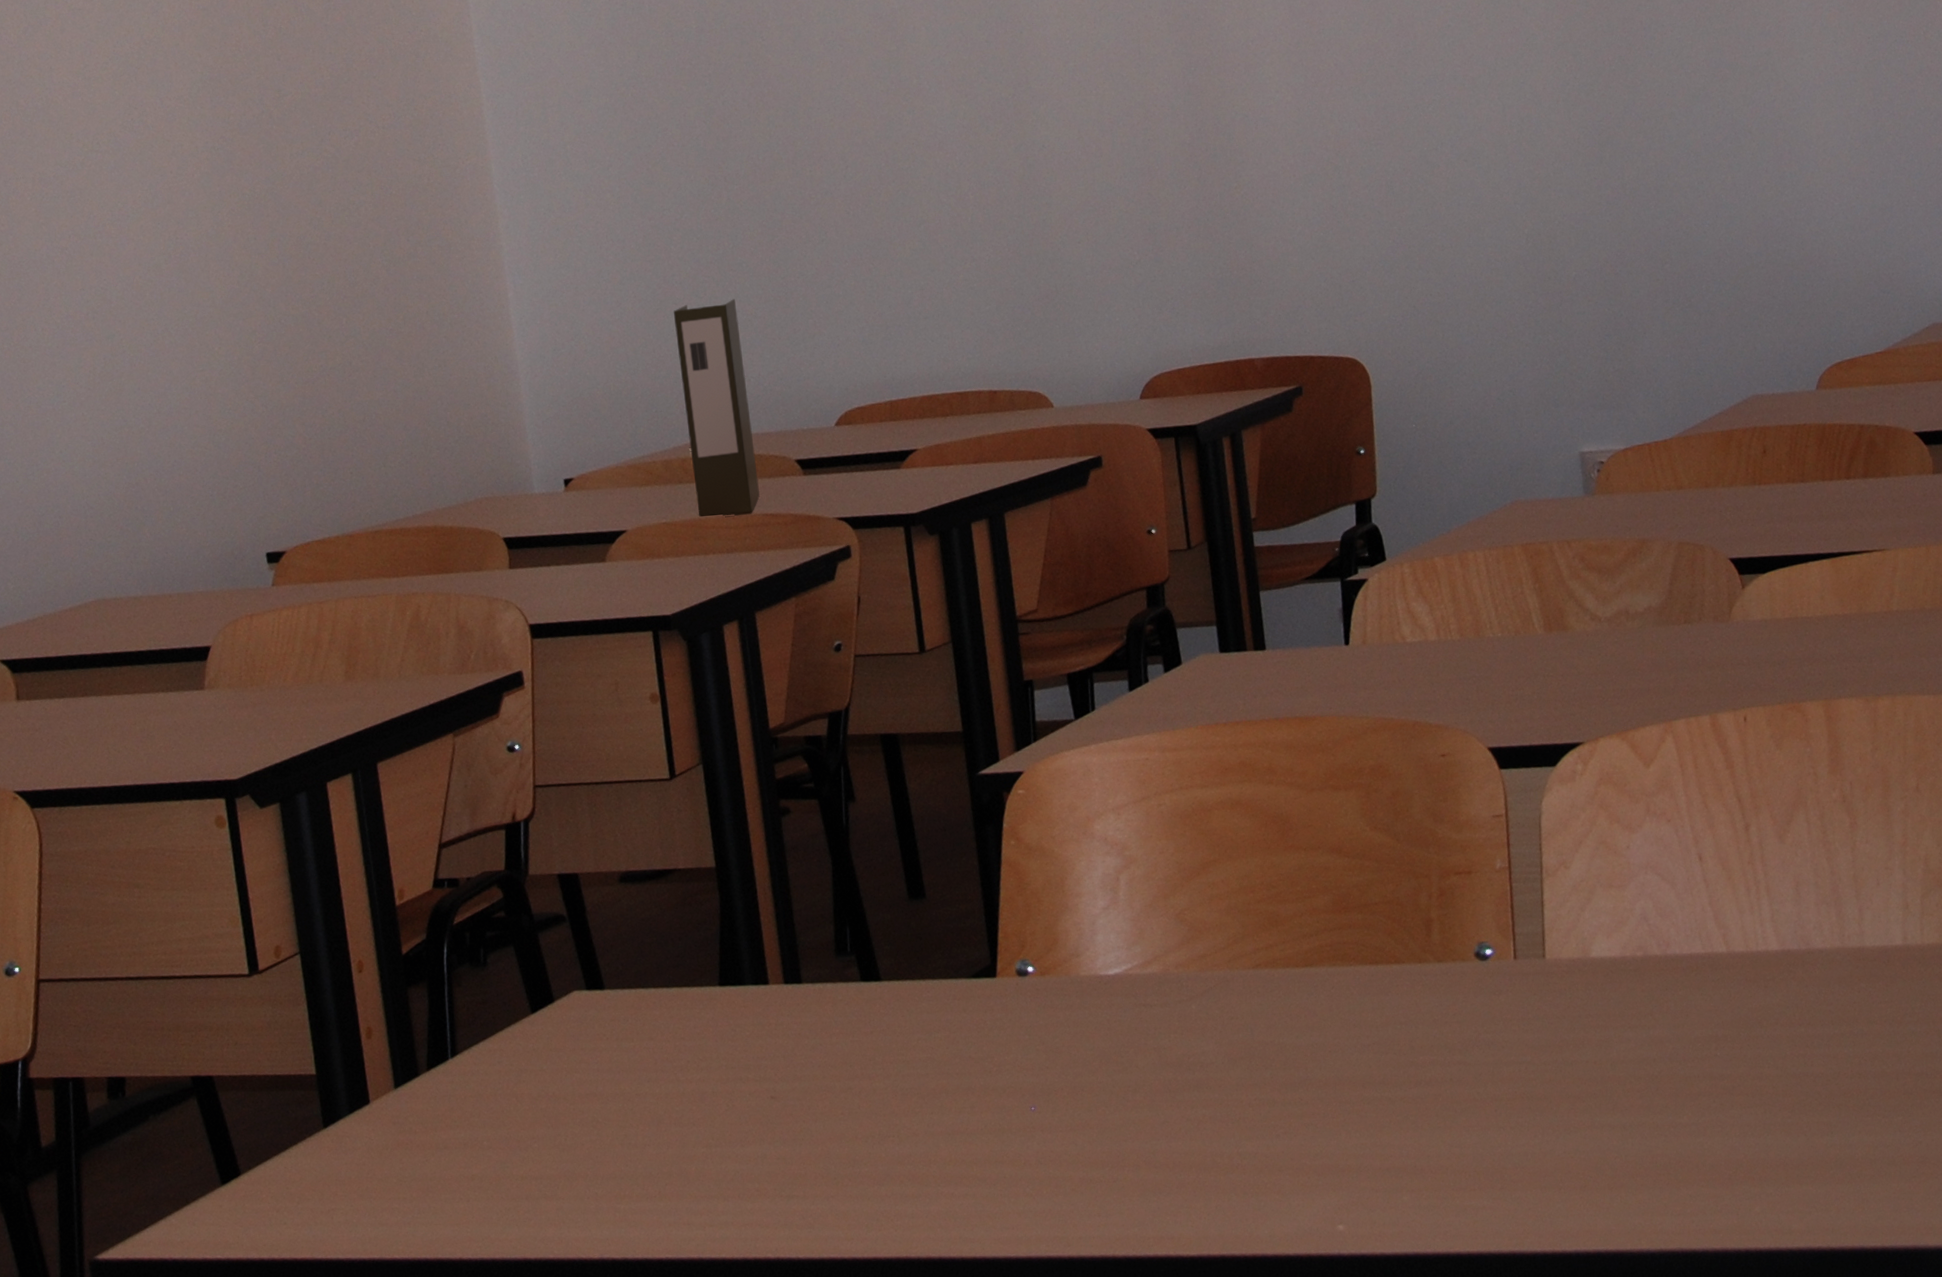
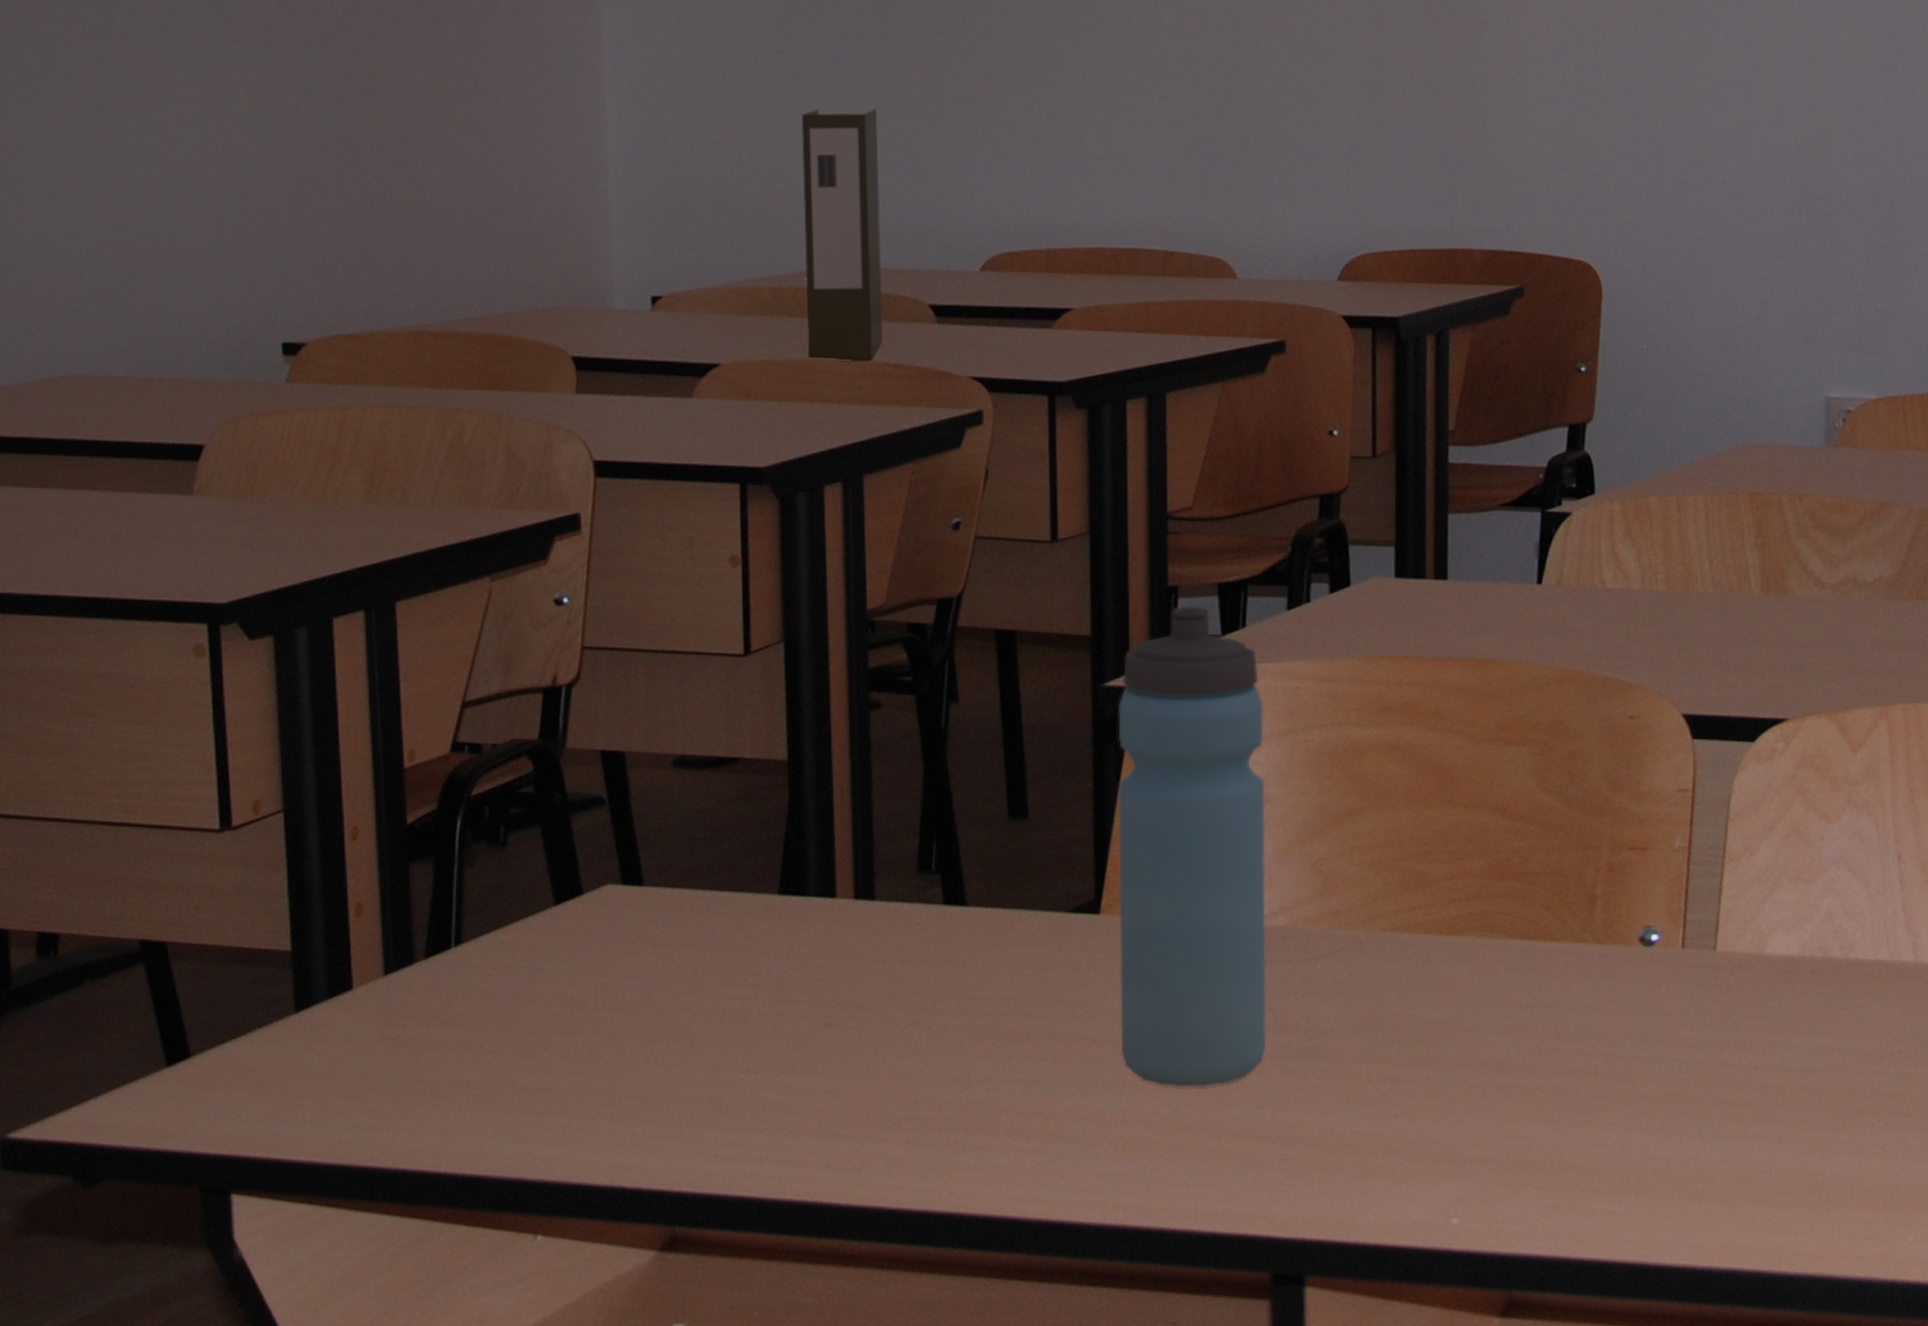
water bottle: none [992,695,1156,1127] -> present [1117,606,1267,1087]

